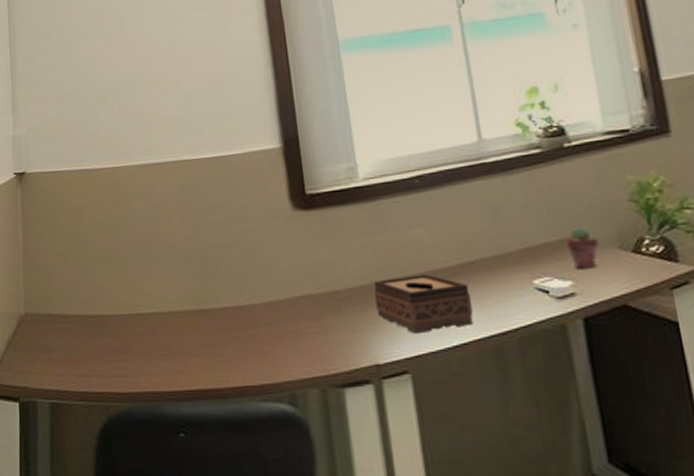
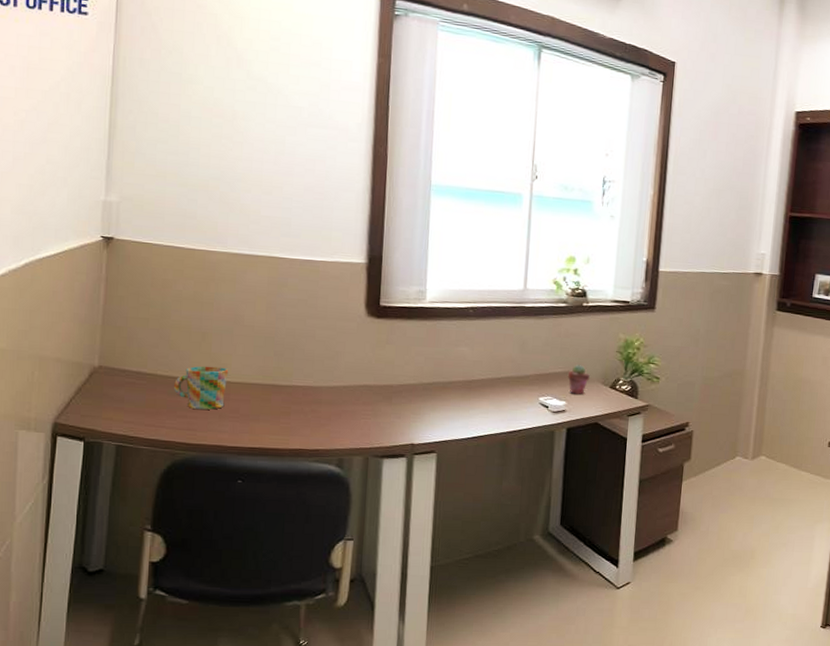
mug: none [99,296,153,350] -> present [174,366,229,410]
tissue box: present [373,274,474,335] -> none [420,381,493,426]

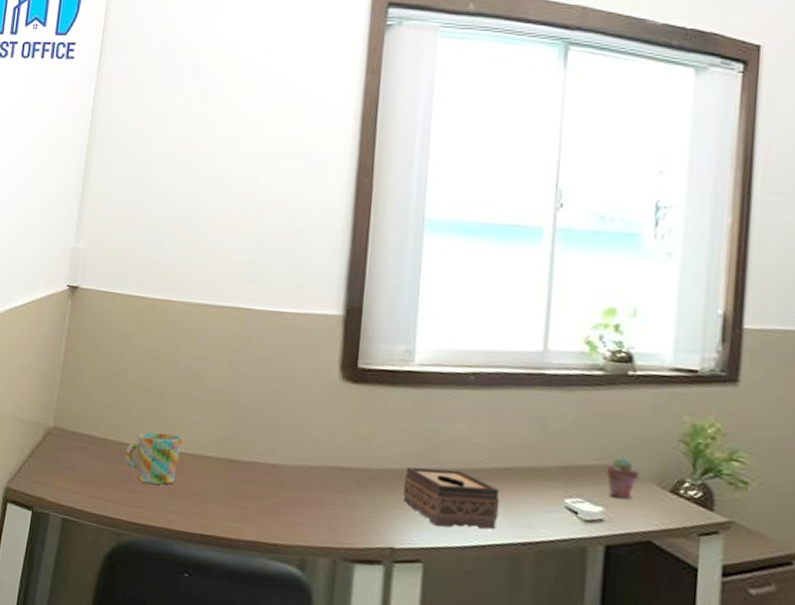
tissue box: none [420,381,493,426] -> present [403,467,500,530]

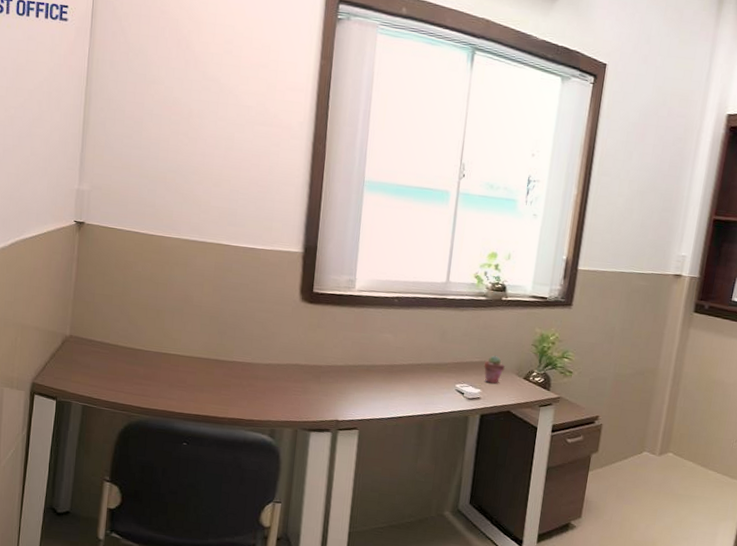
mug: present [125,432,183,485] -> none [132,339,179,379]
tissue box: present [403,467,500,530] -> none [345,364,413,407]

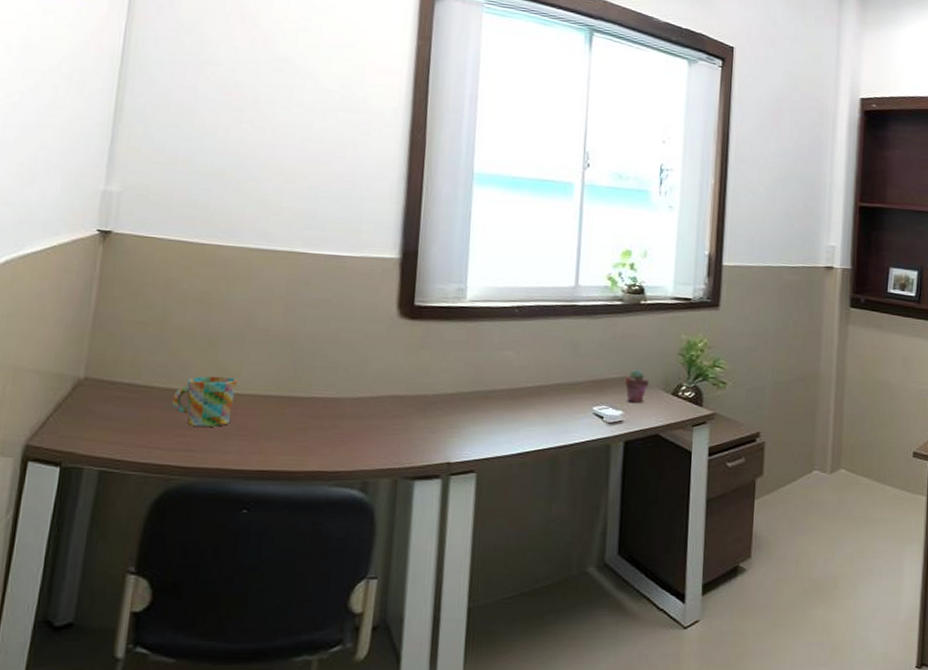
mug: none [132,339,179,379] -> present [172,376,238,427]

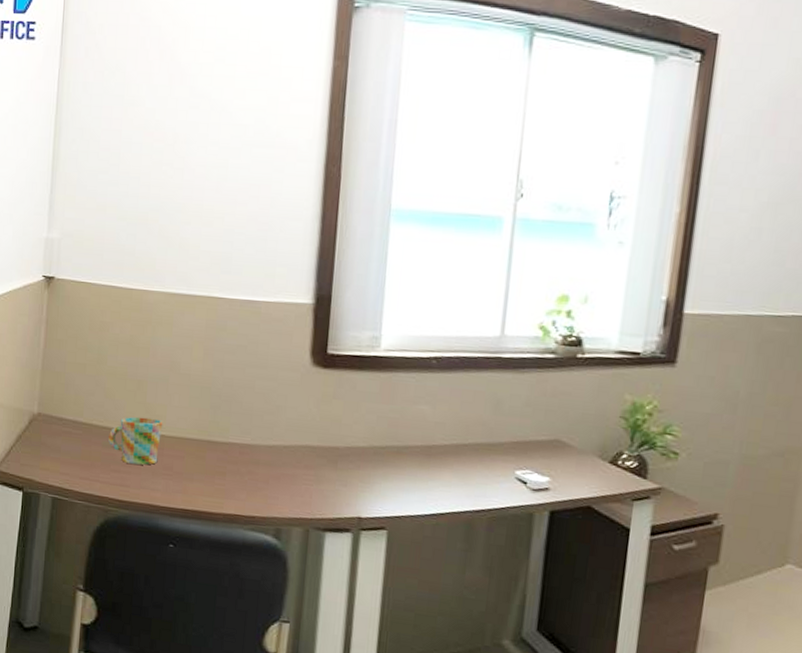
potted succulent: present [624,369,649,403] -> none [553,432,583,470]

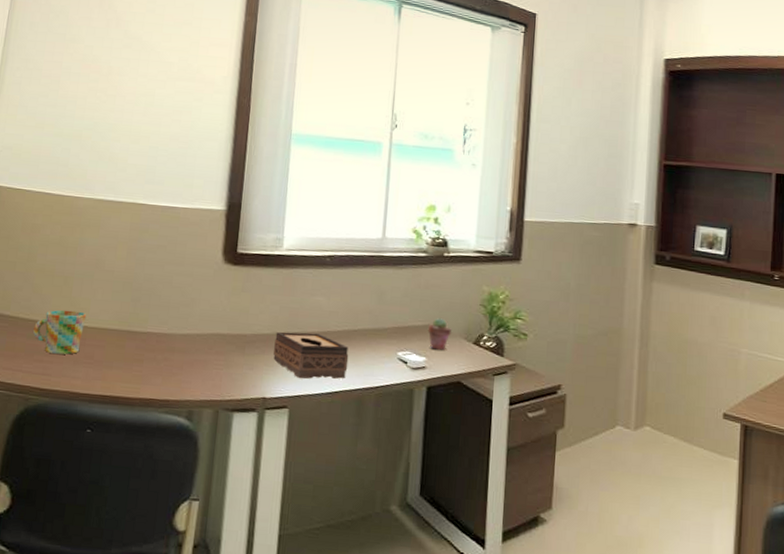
tissue box: none [370,445,457,500] -> present [273,332,349,379]
potted succulent: none [553,432,583,470] -> present [427,318,451,350]

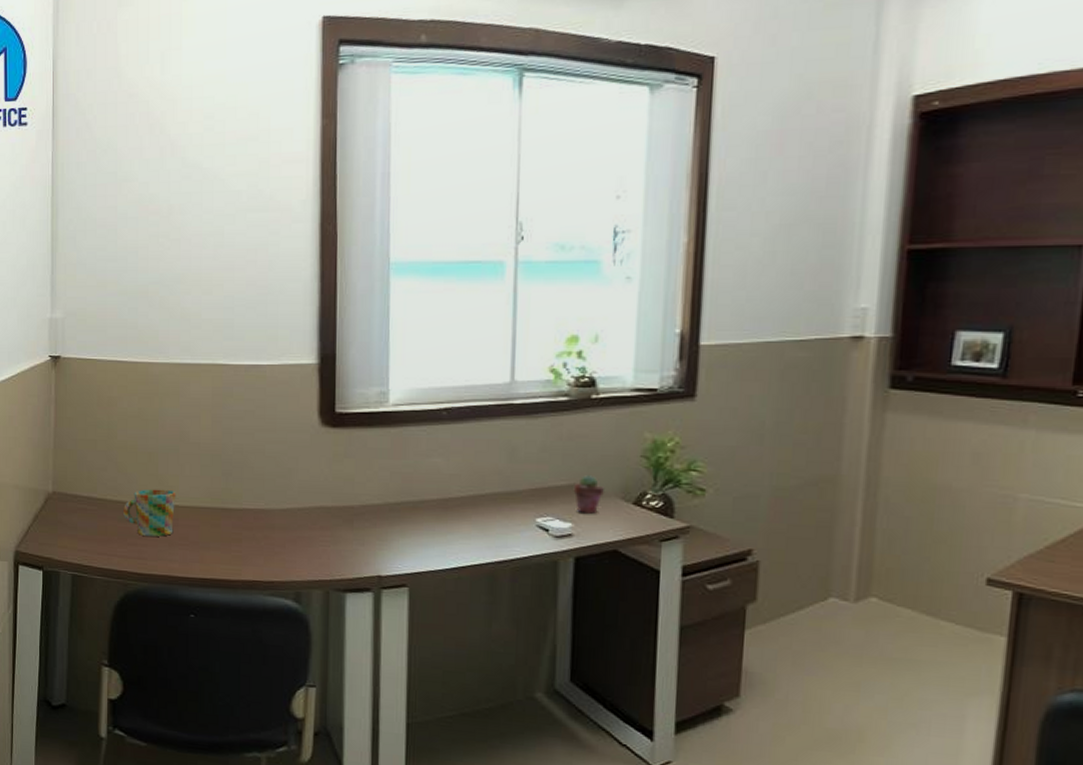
tissue box: present [273,332,349,379] -> none [387,500,476,554]

